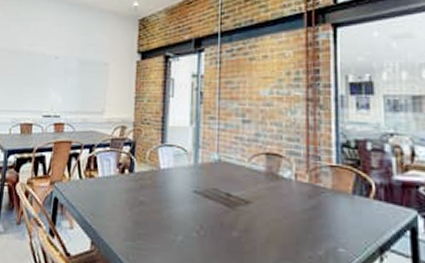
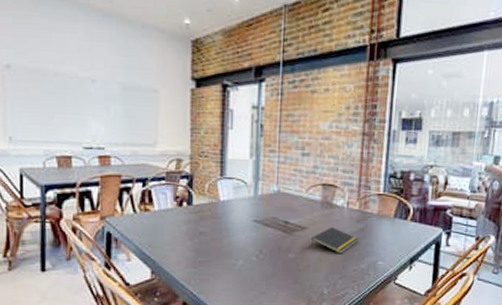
notepad: none [257,203,312,235] -> present [311,227,359,253]

